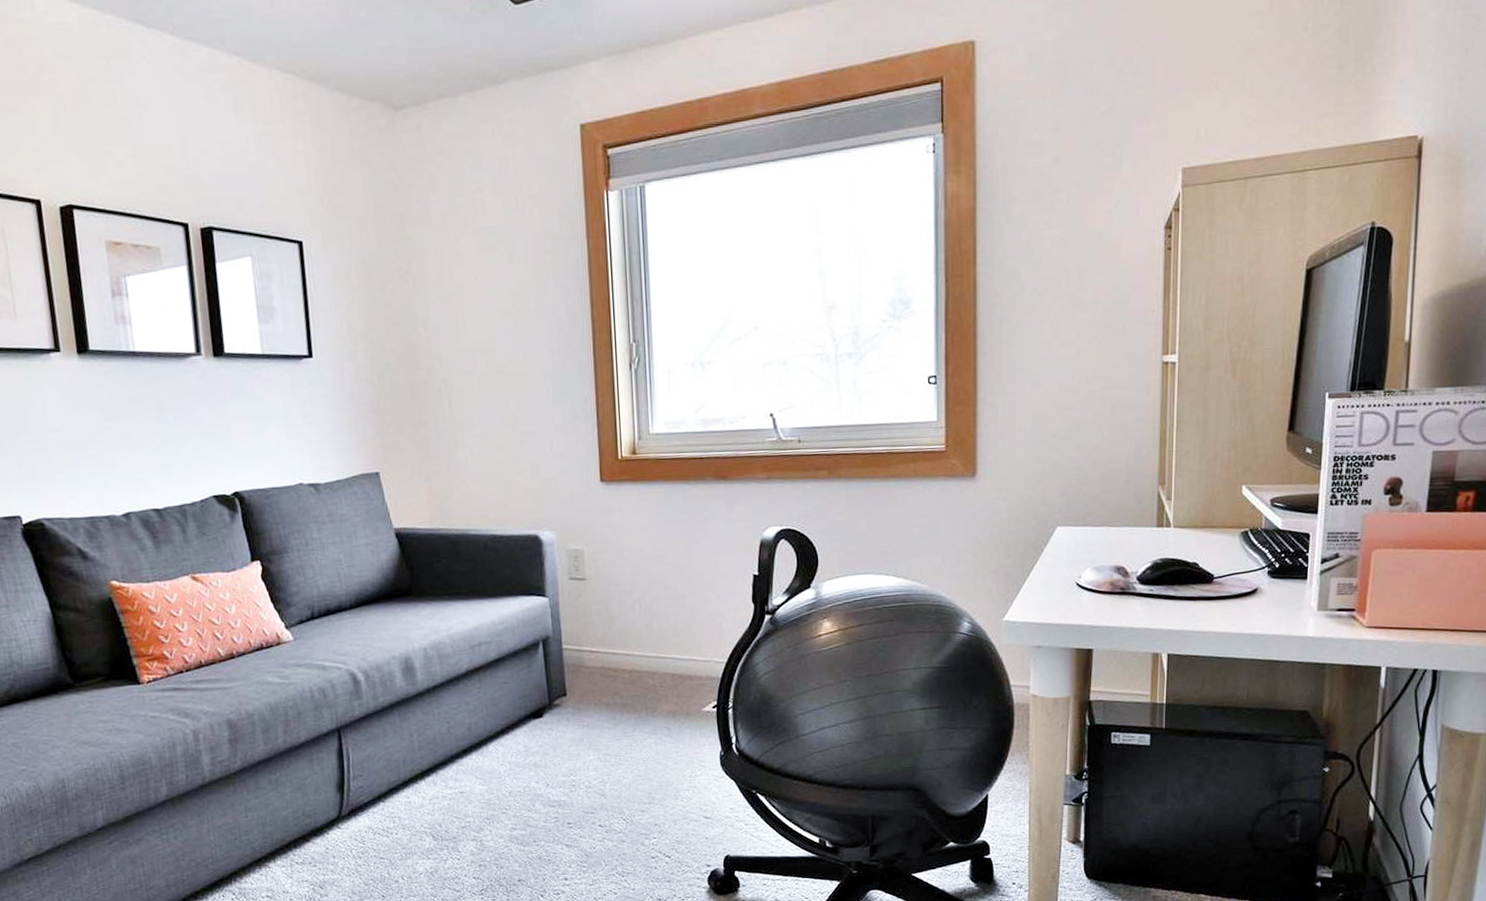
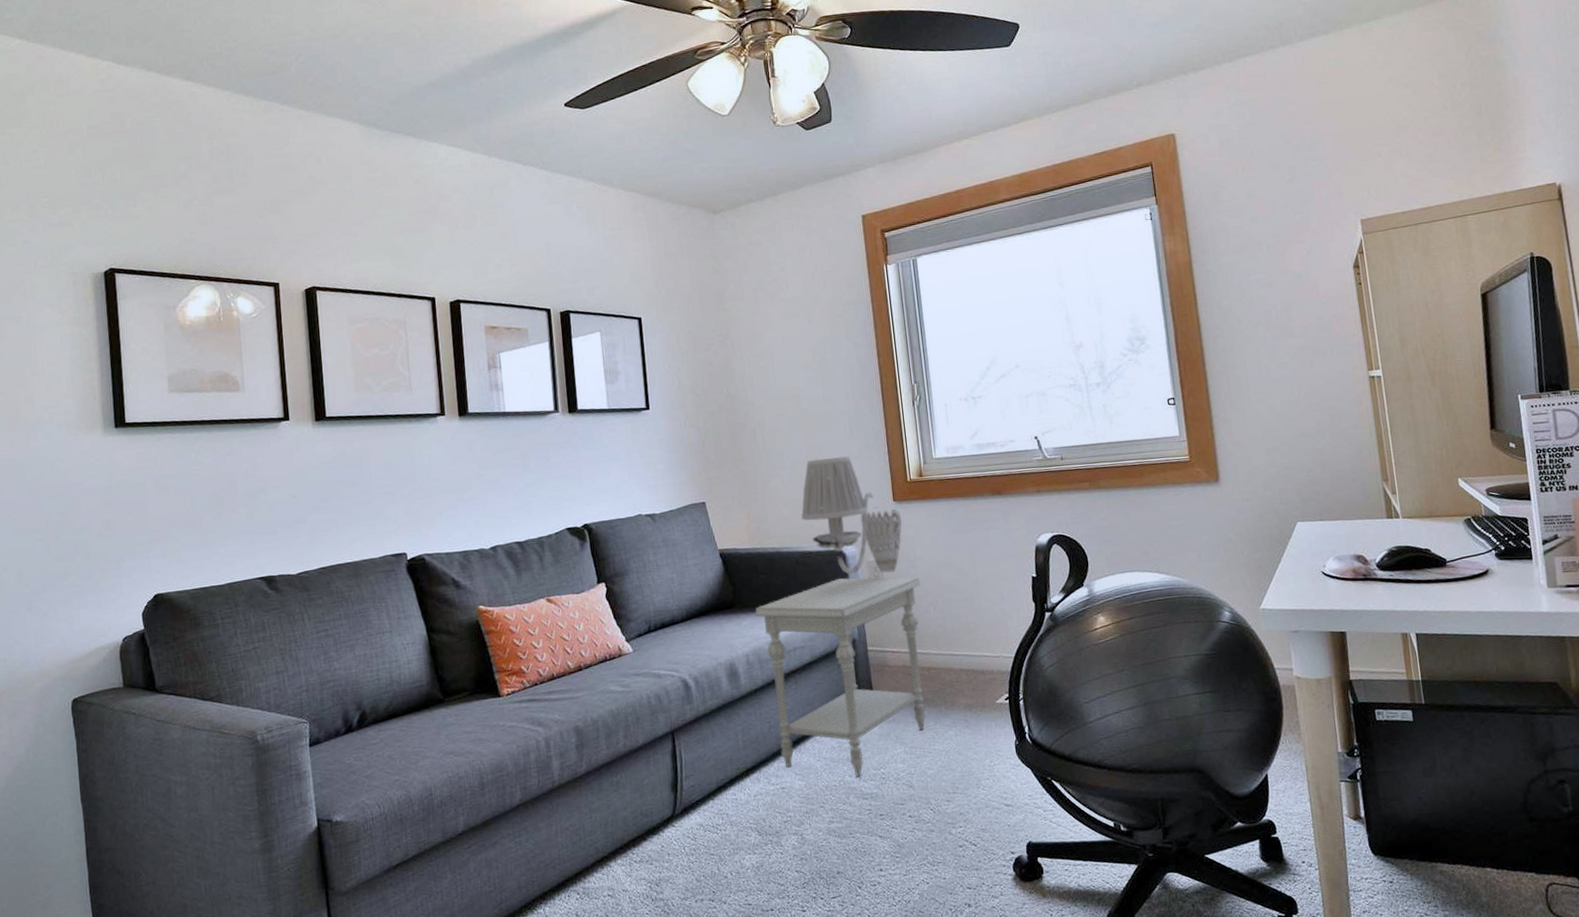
side table: none [435,567,627,783] -> present [755,577,926,777]
wall sconce: none [491,425,609,564] -> present [801,456,902,575]

